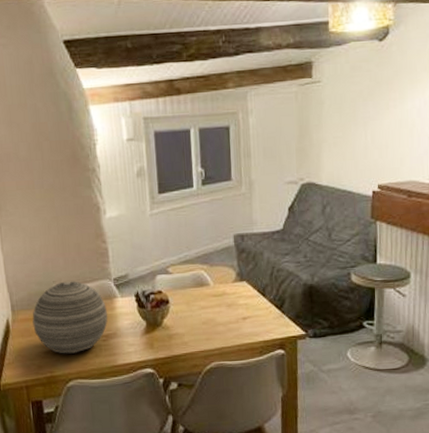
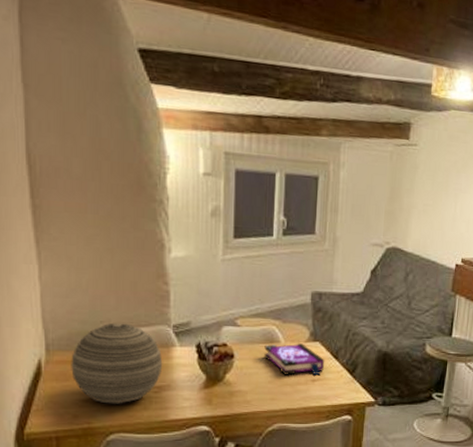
board game: none [195,284,254,315] -> present [264,343,325,376]

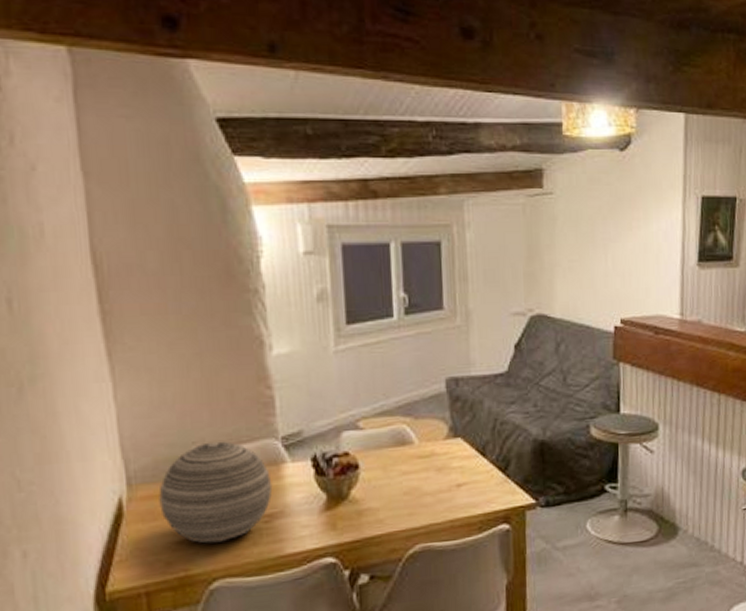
board game: present [264,343,325,376] -> none [395,441,471,483]

